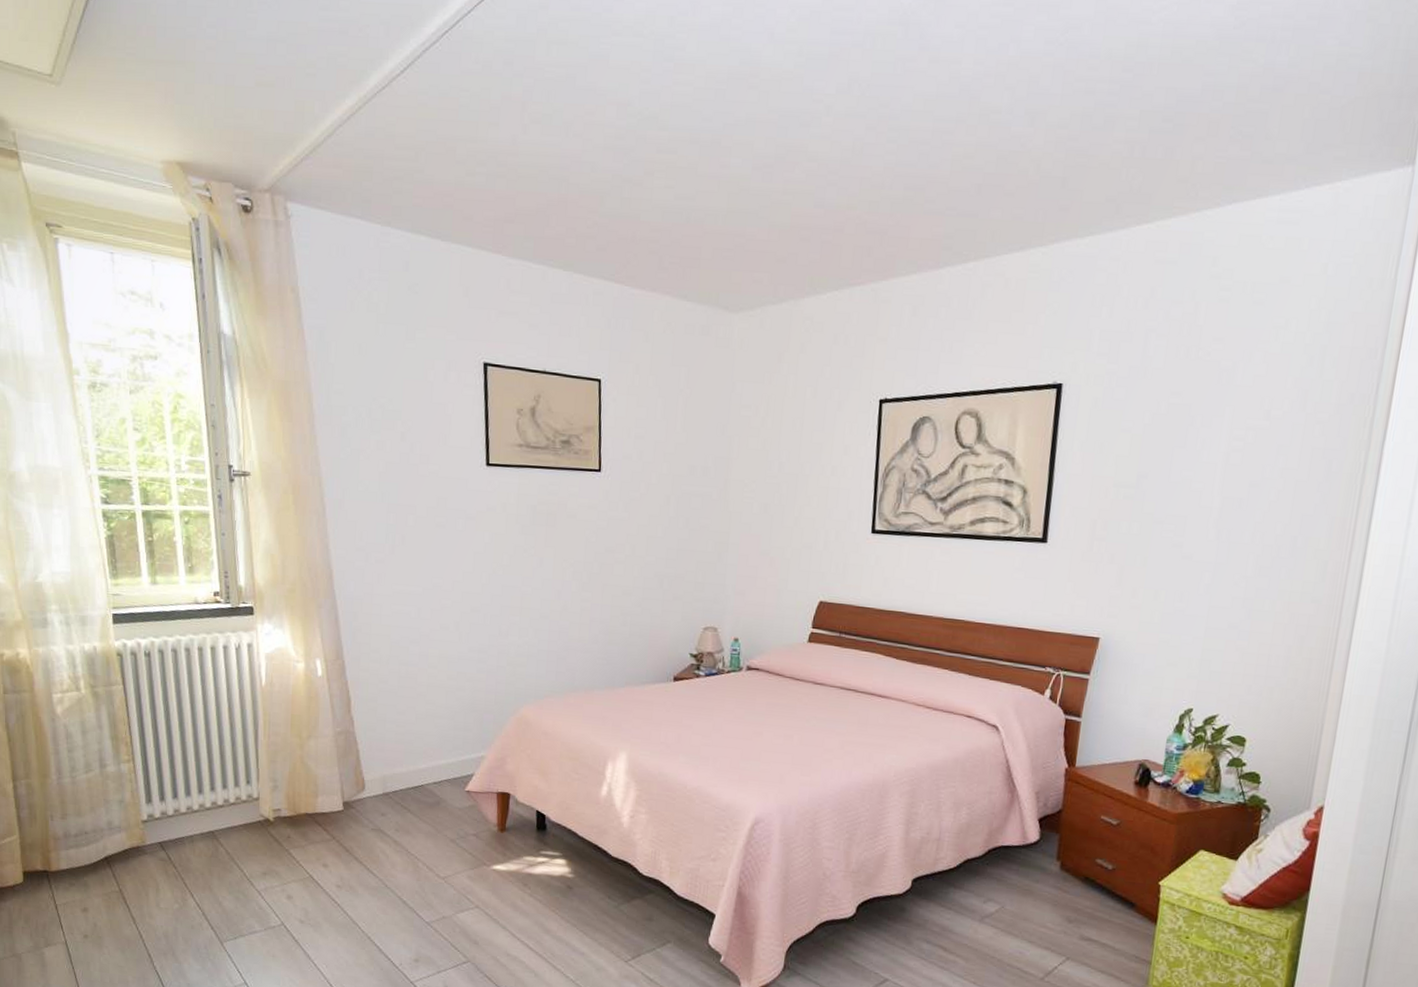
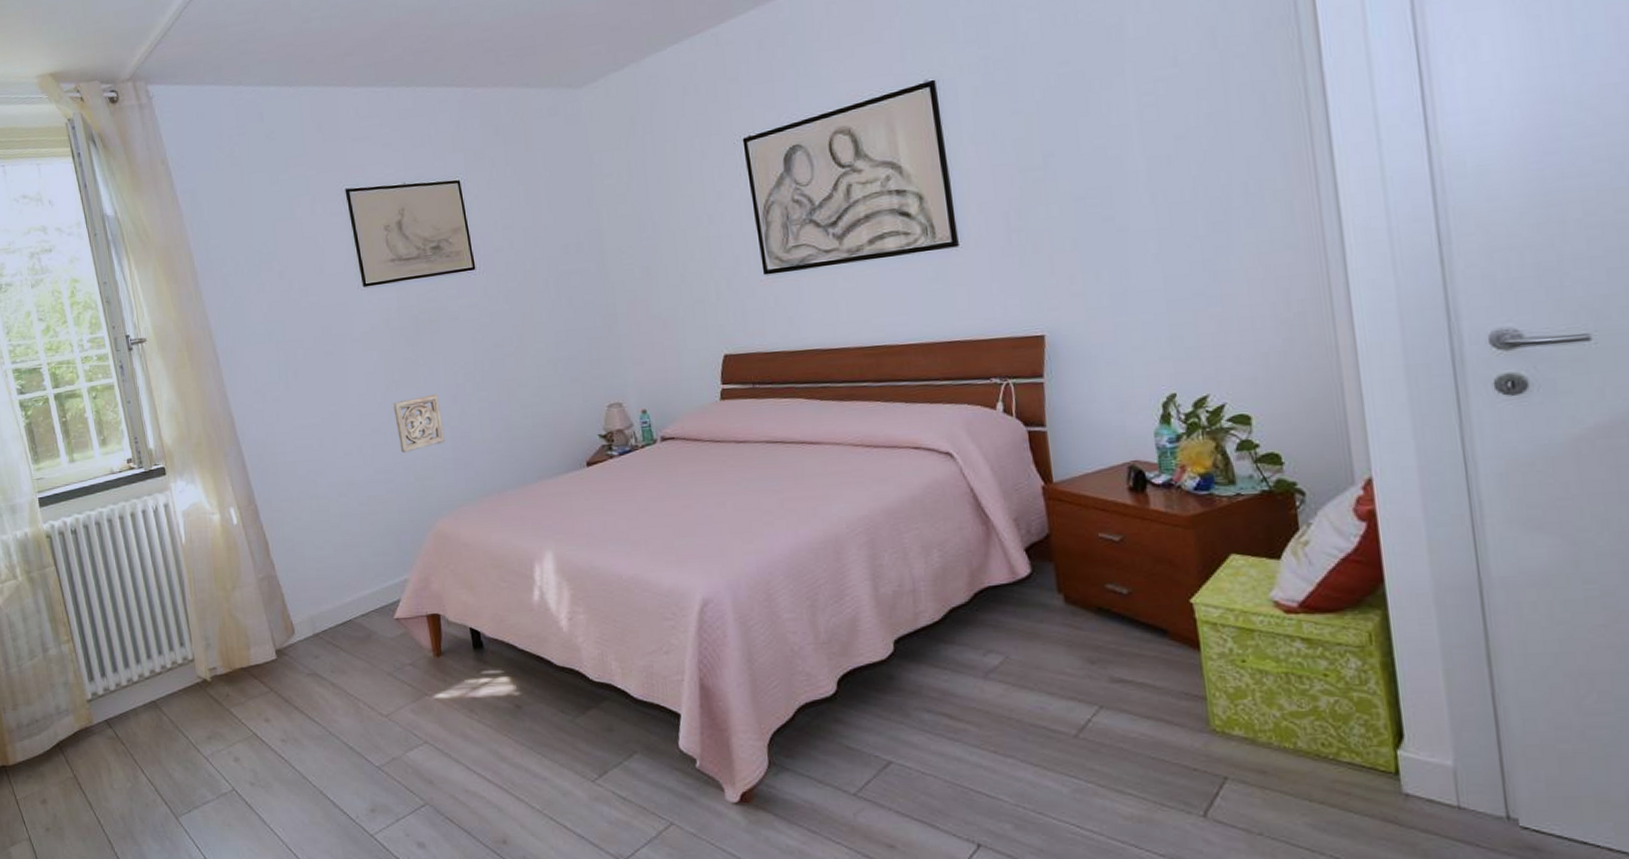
wall ornament: none [496,585,544,637] -> present [392,394,445,453]

